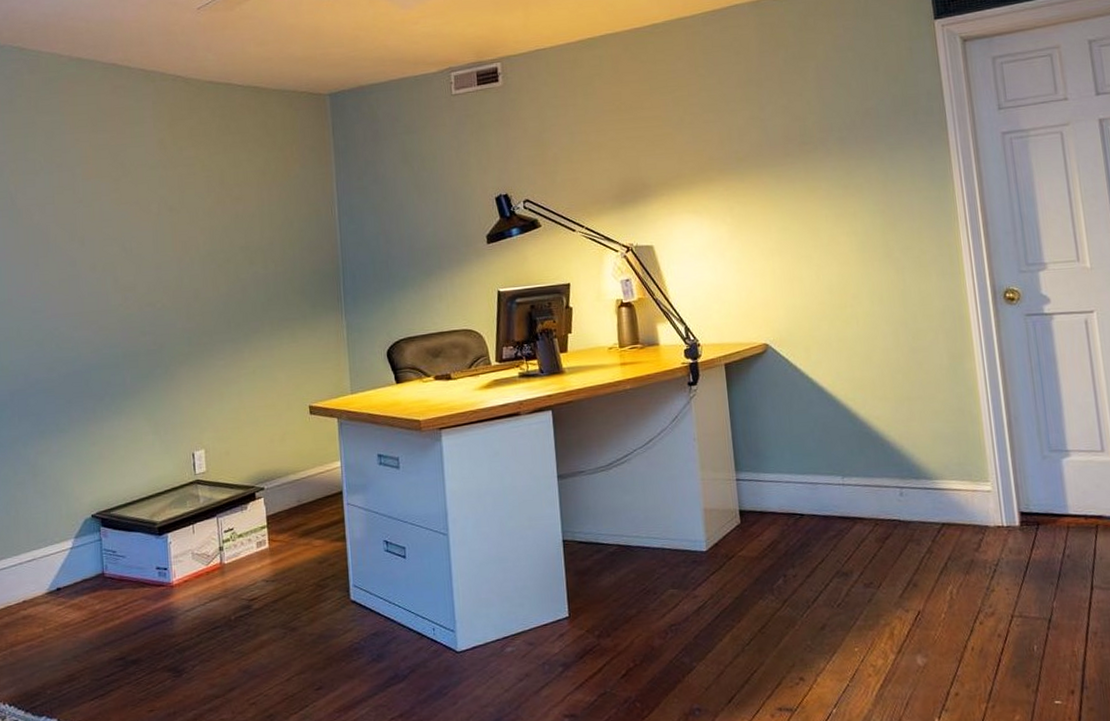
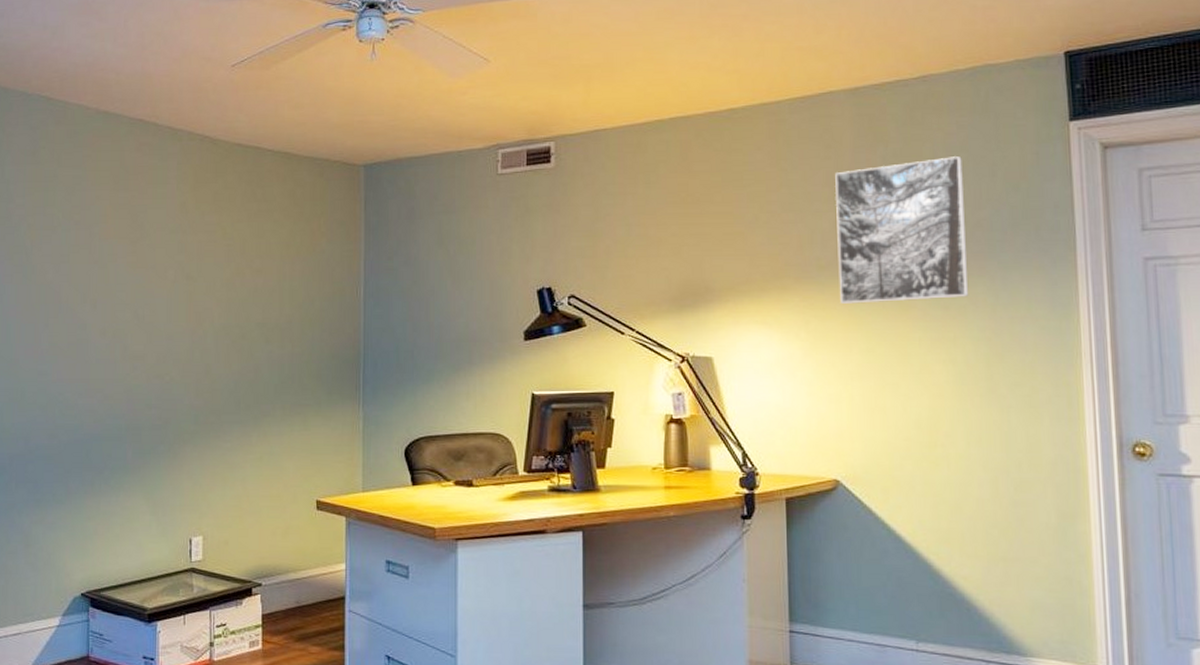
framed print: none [745,55,864,190] -> present [835,156,969,304]

